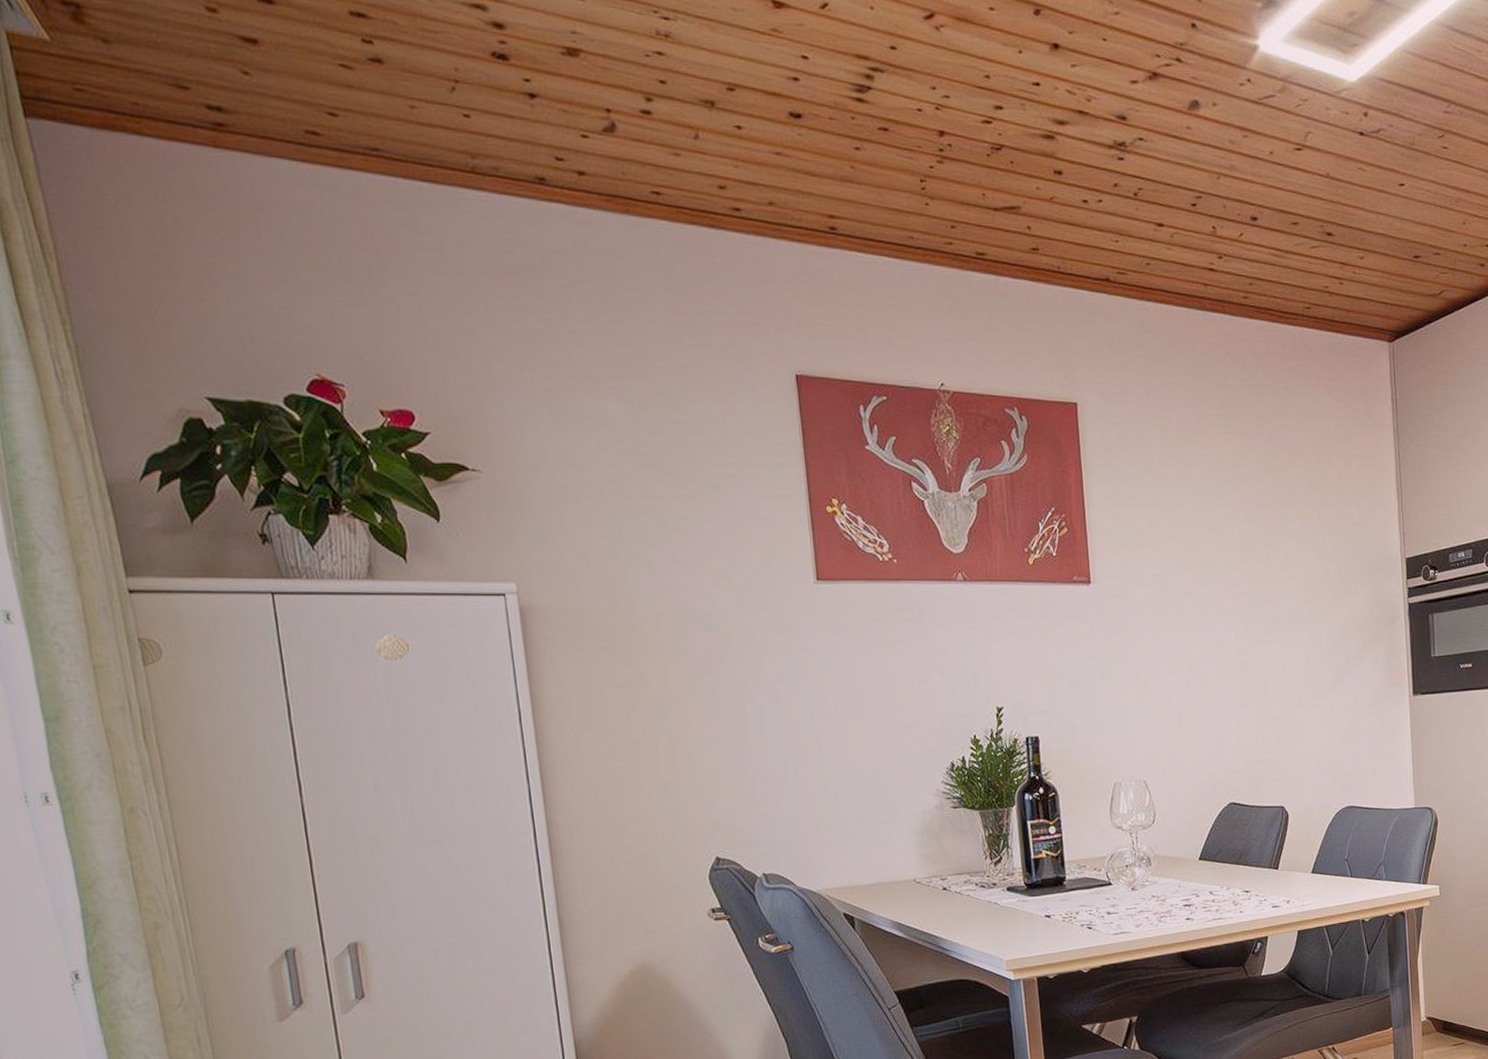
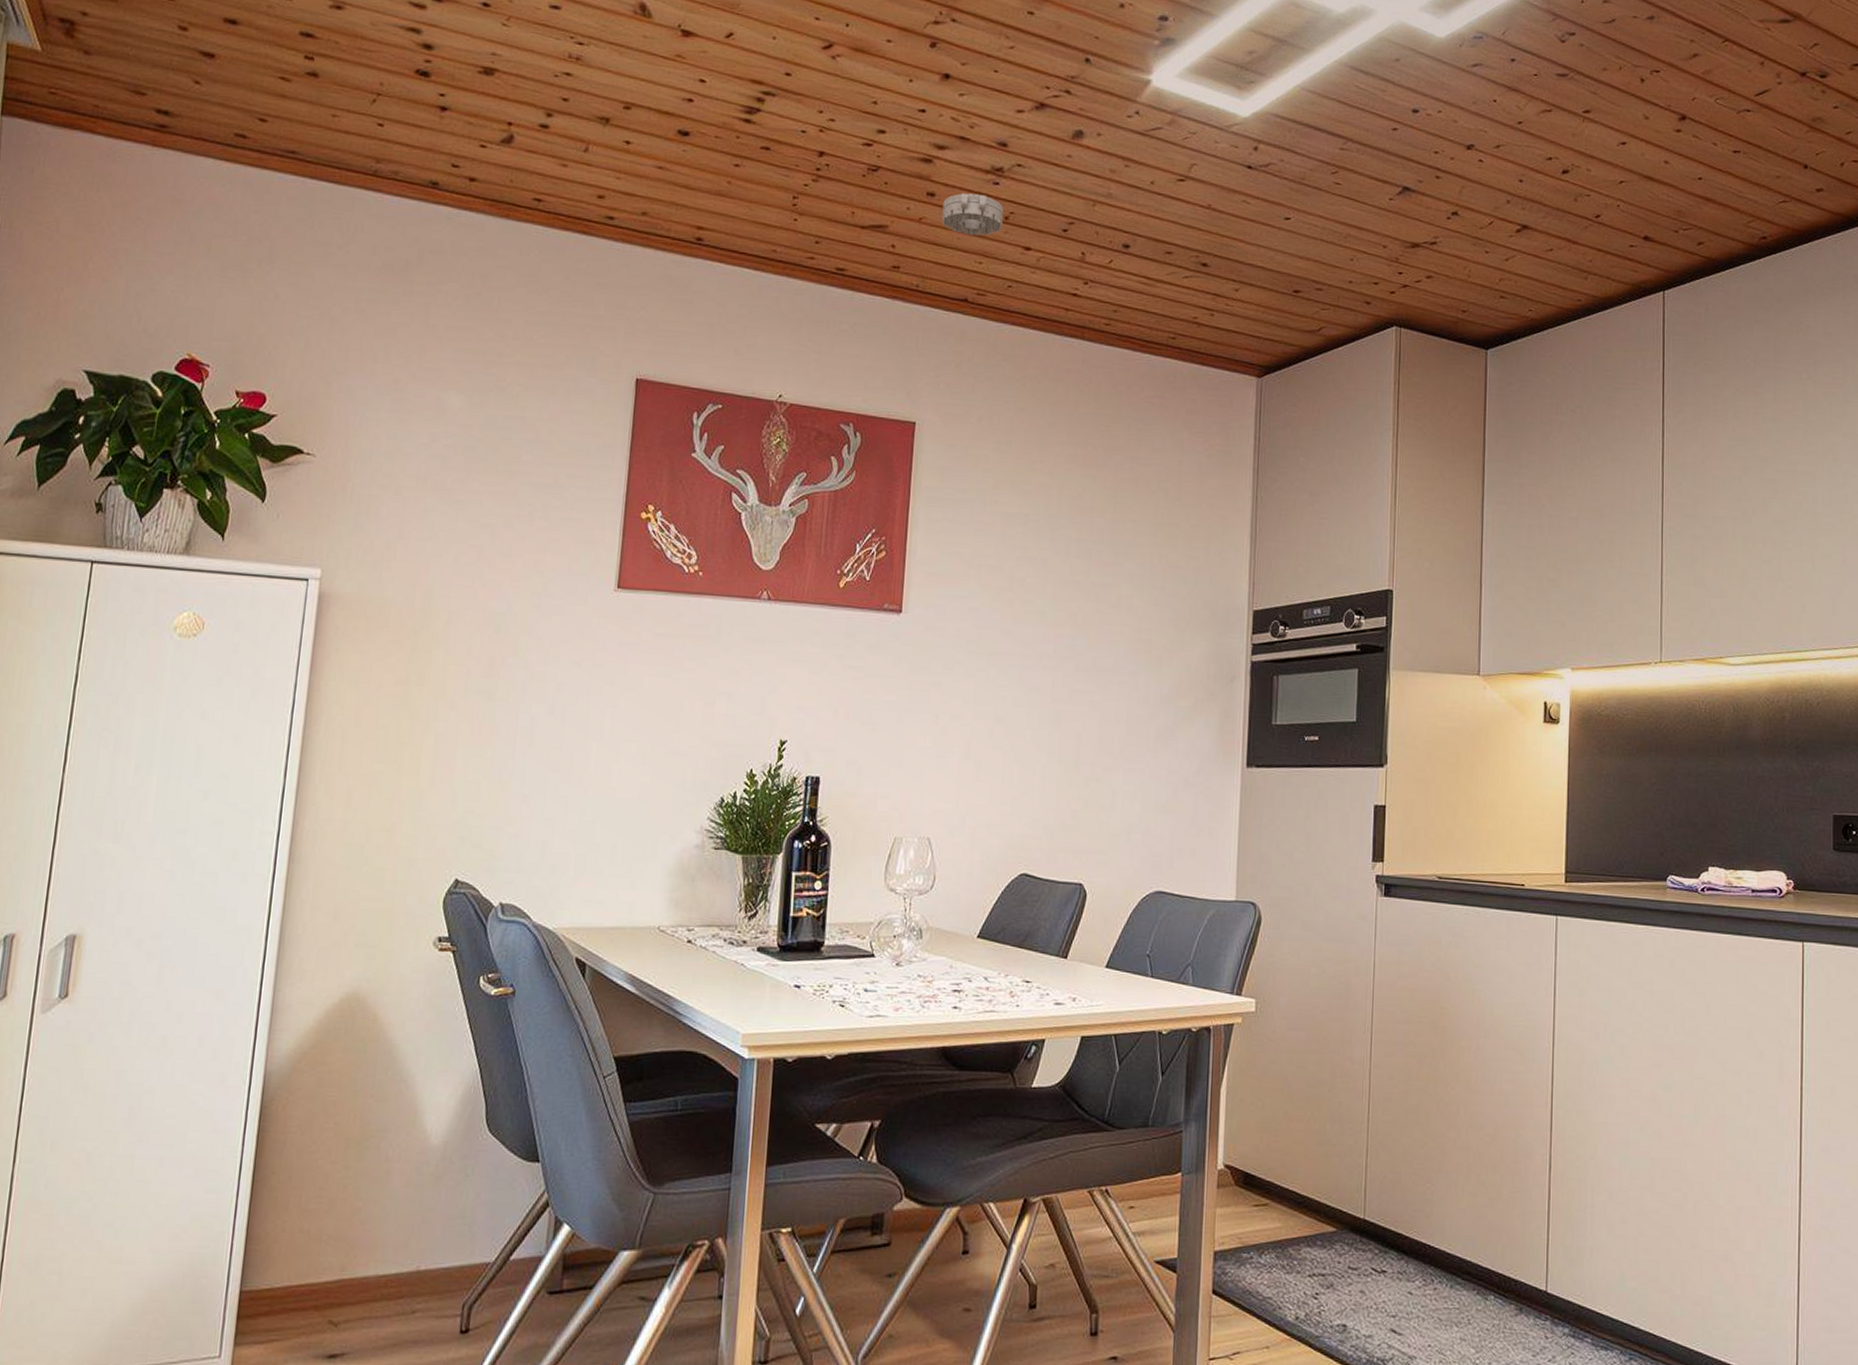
smoke detector: none [1071,170,1133,213] -> present [942,193,1003,236]

